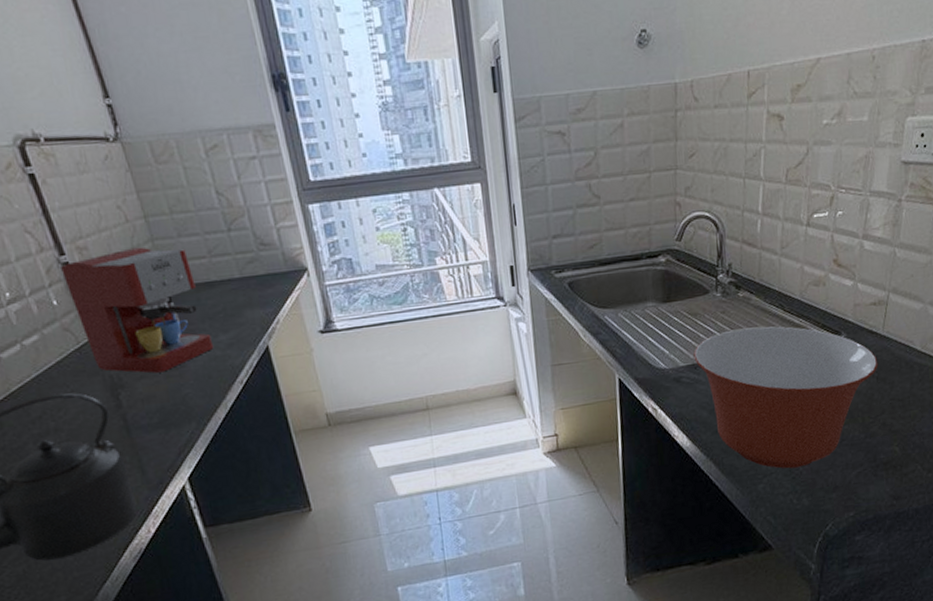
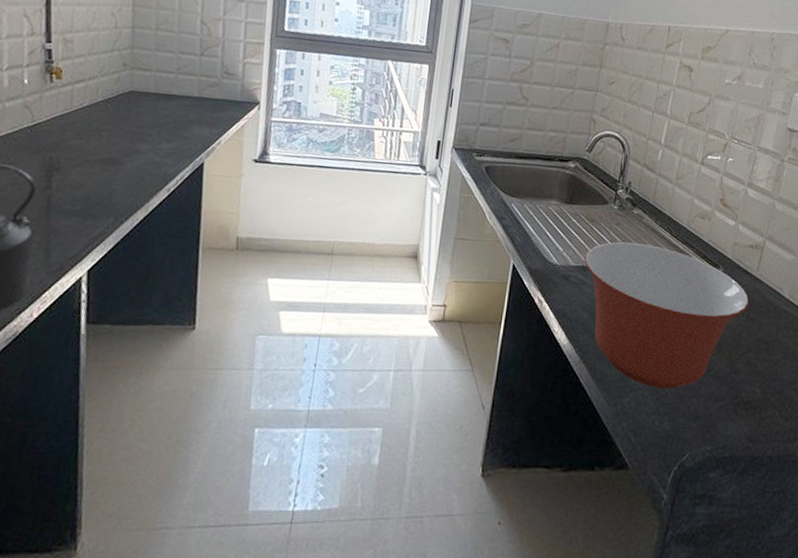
coffee maker: present [61,247,214,373] -> none [41,50,158,165]

